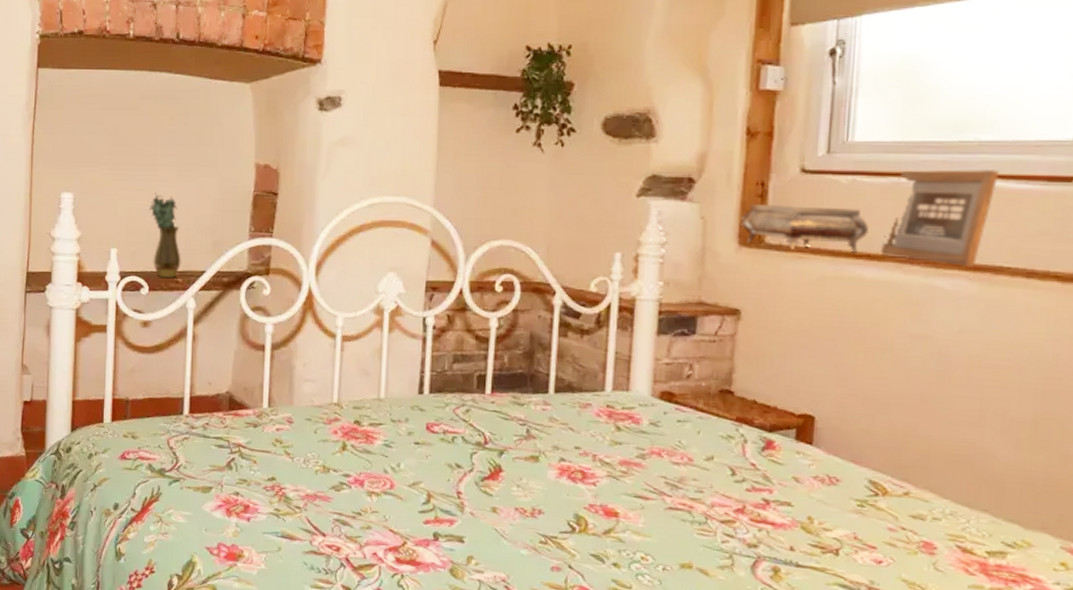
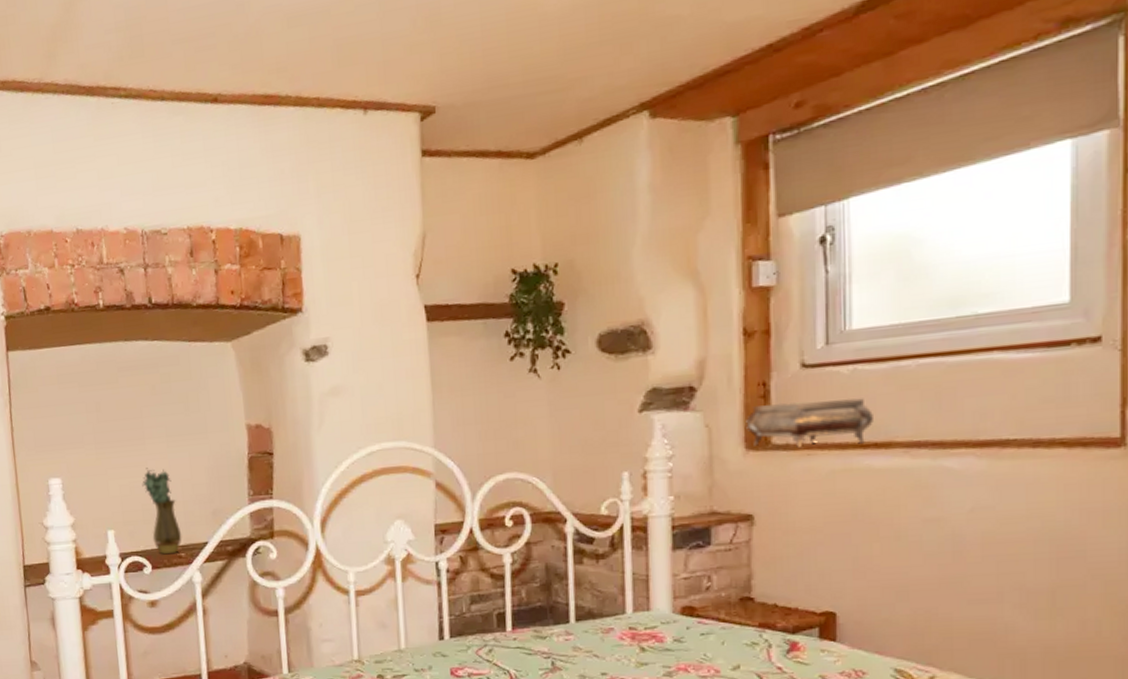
picture frame: present [879,169,1000,267] -> none [886,342,999,444]

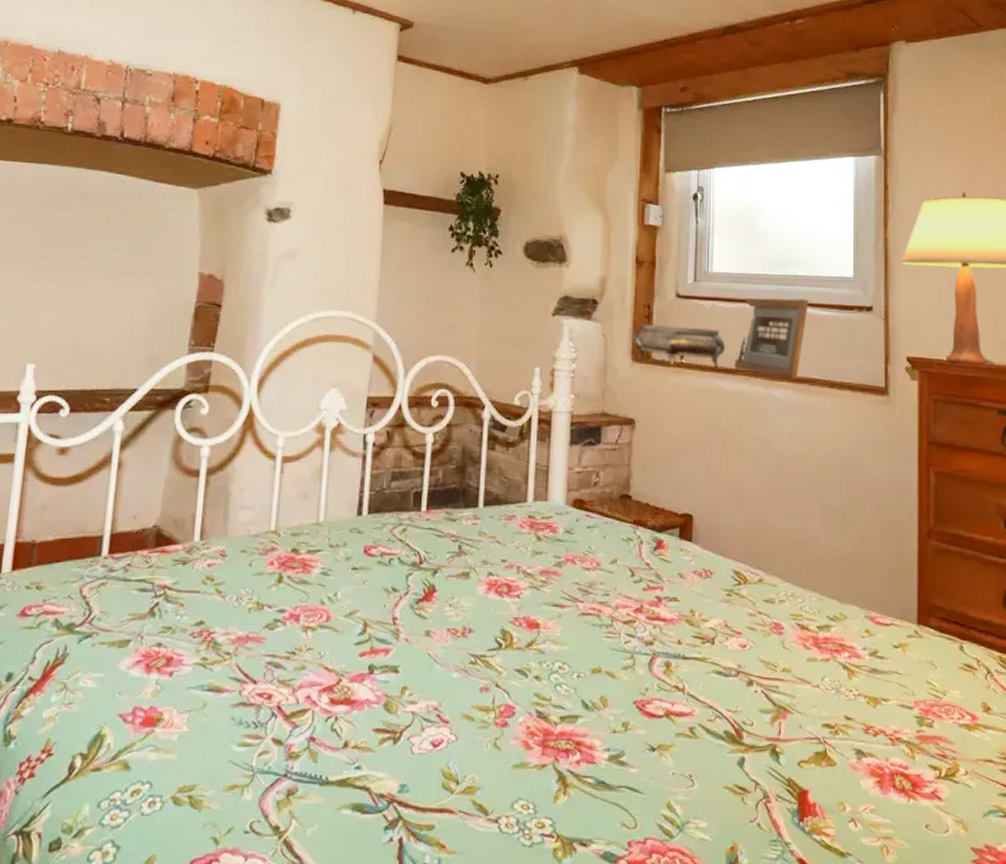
vase: present [142,468,182,554] -> none [76,302,111,397]
picture frame: none [886,342,999,444] -> present [733,298,810,379]

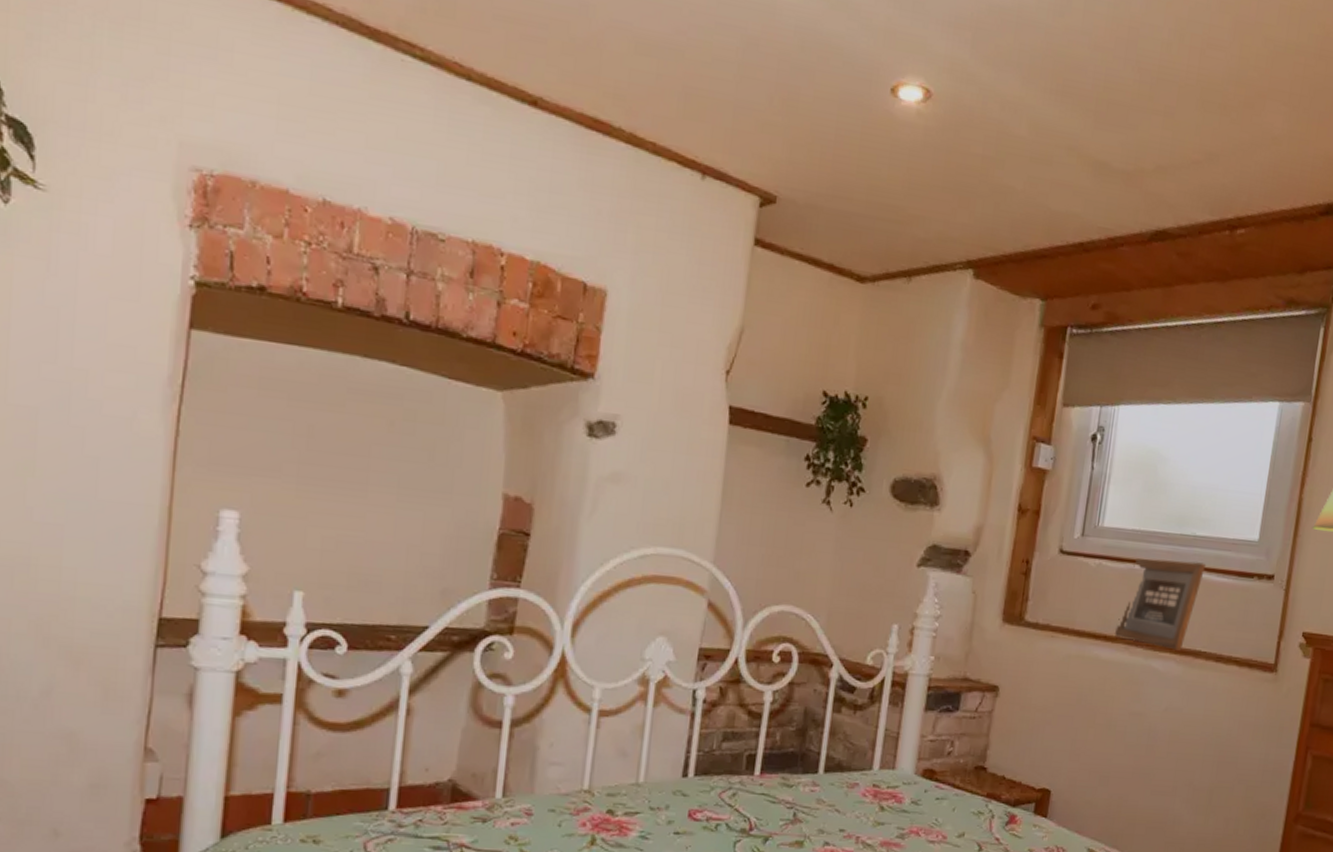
jewelry box: present [633,324,725,368] -> none [1006,581,1108,634]

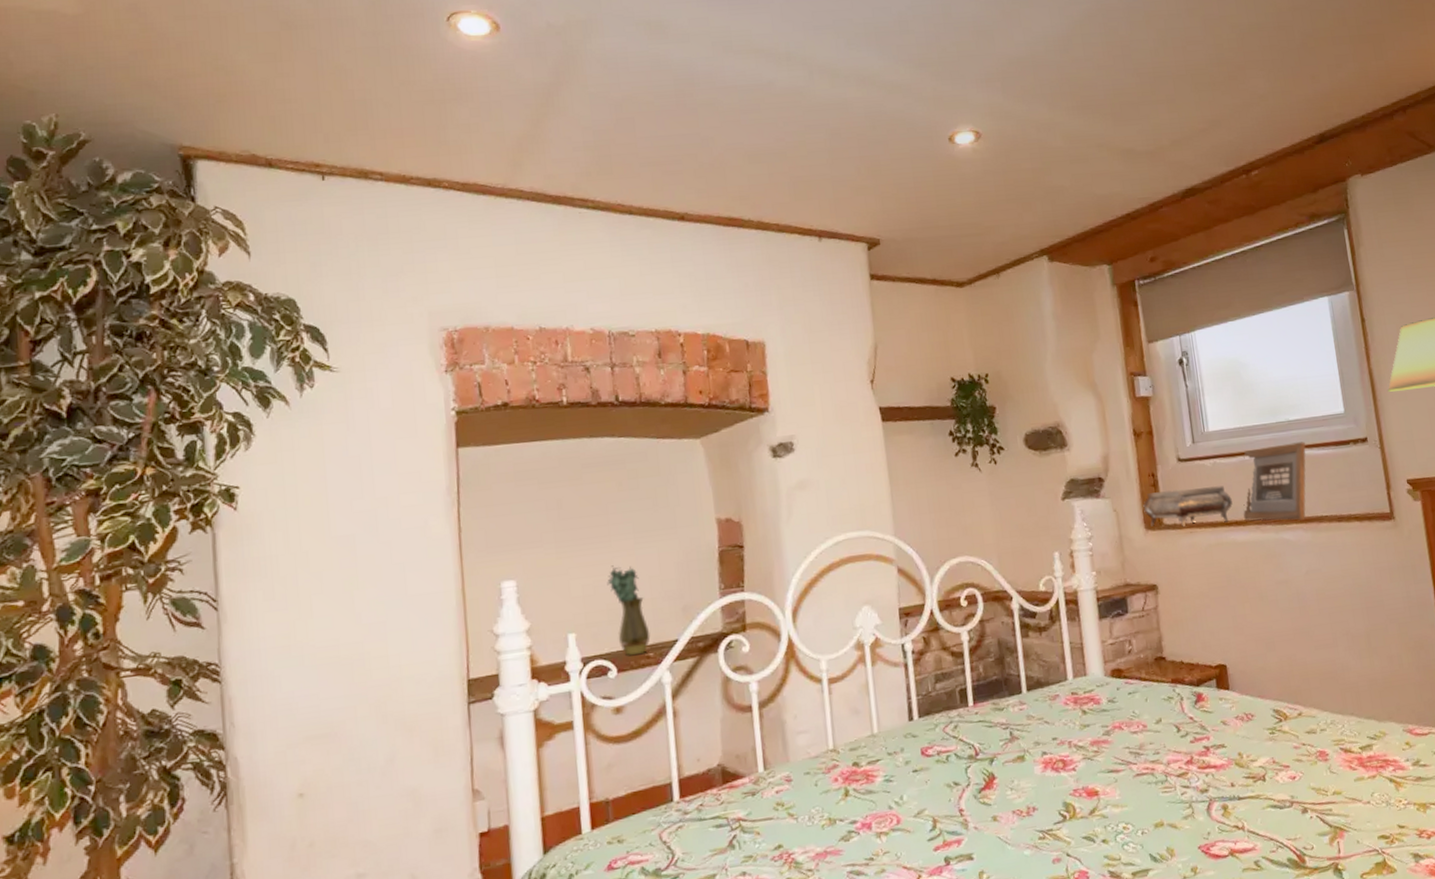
vase: none [353,521,396,633] -> present [607,565,651,655]
jewelry box: none [1006,581,1108,634] -> present [1143,485,1233,528]

